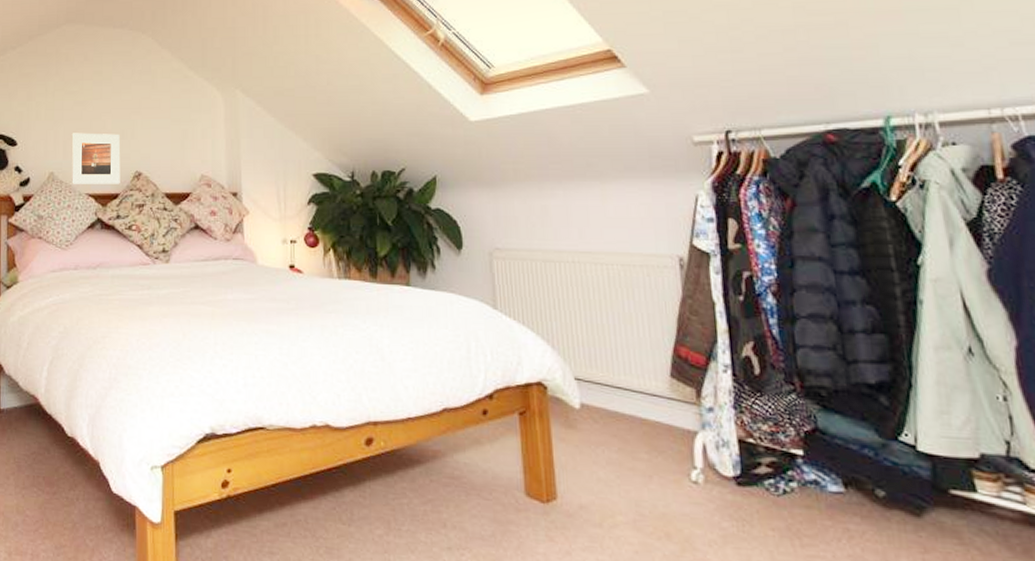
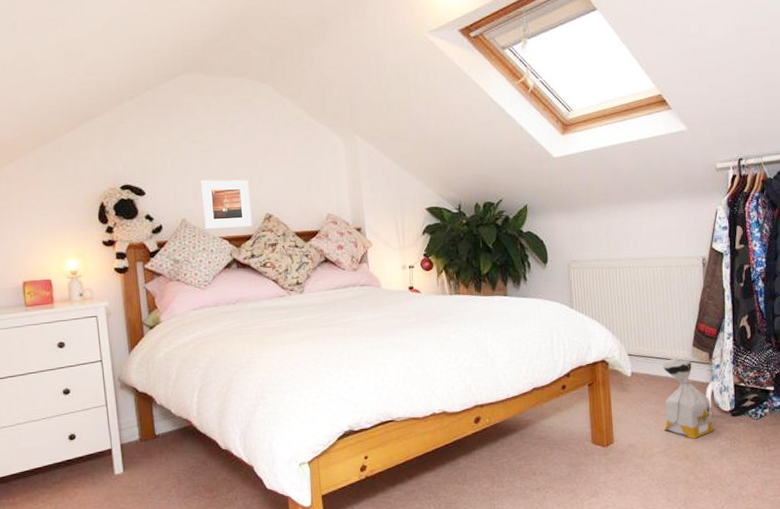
bag: none [626,390,711,511] -> present [662,357,715,439]

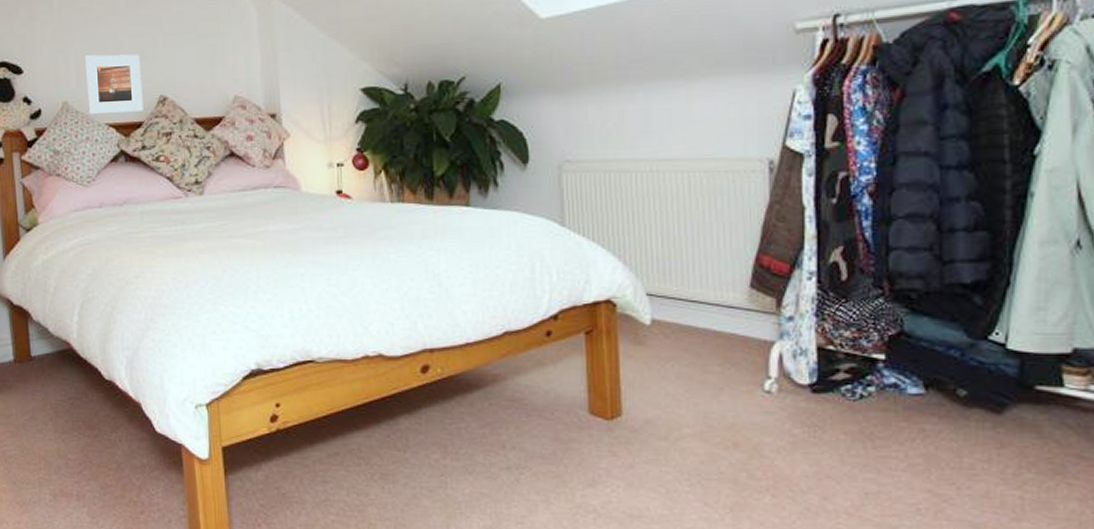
bag: present [662,357,715,439] -> none [700,302,783,421]

